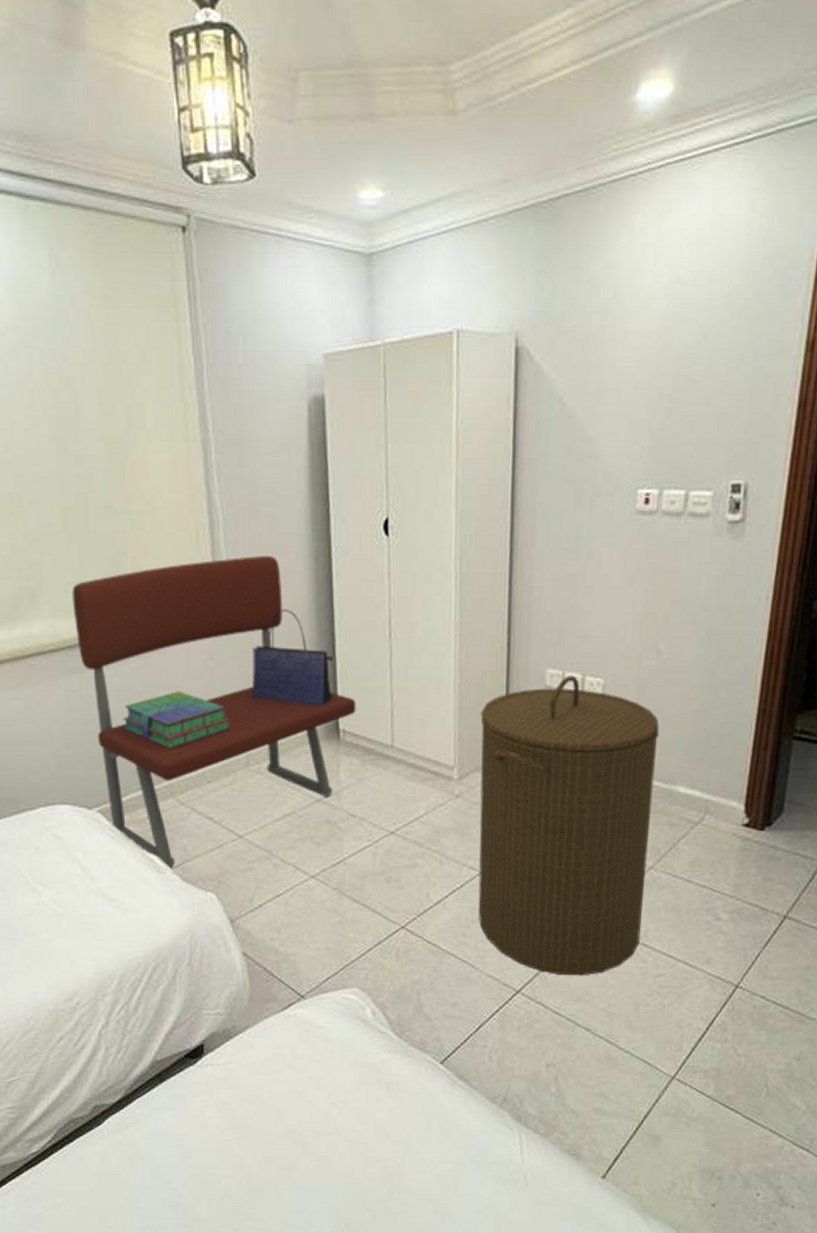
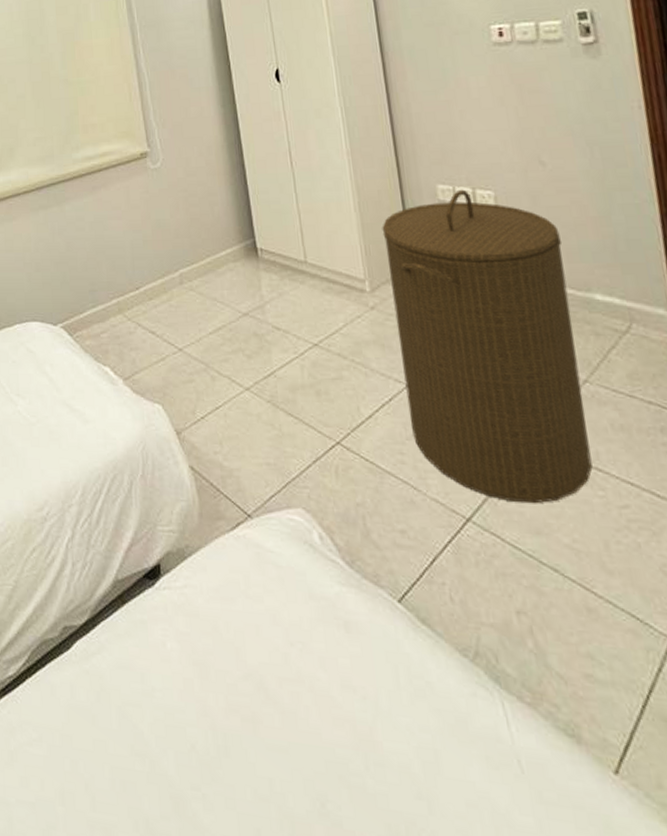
bench: present [72,556,357,870] -> none [39,106,270,382]
stack of books: present [123,691,230,748] -> none [79,220,165,270]
tote bag: present [251,609,333,706] -> none [178,147,248,228]

